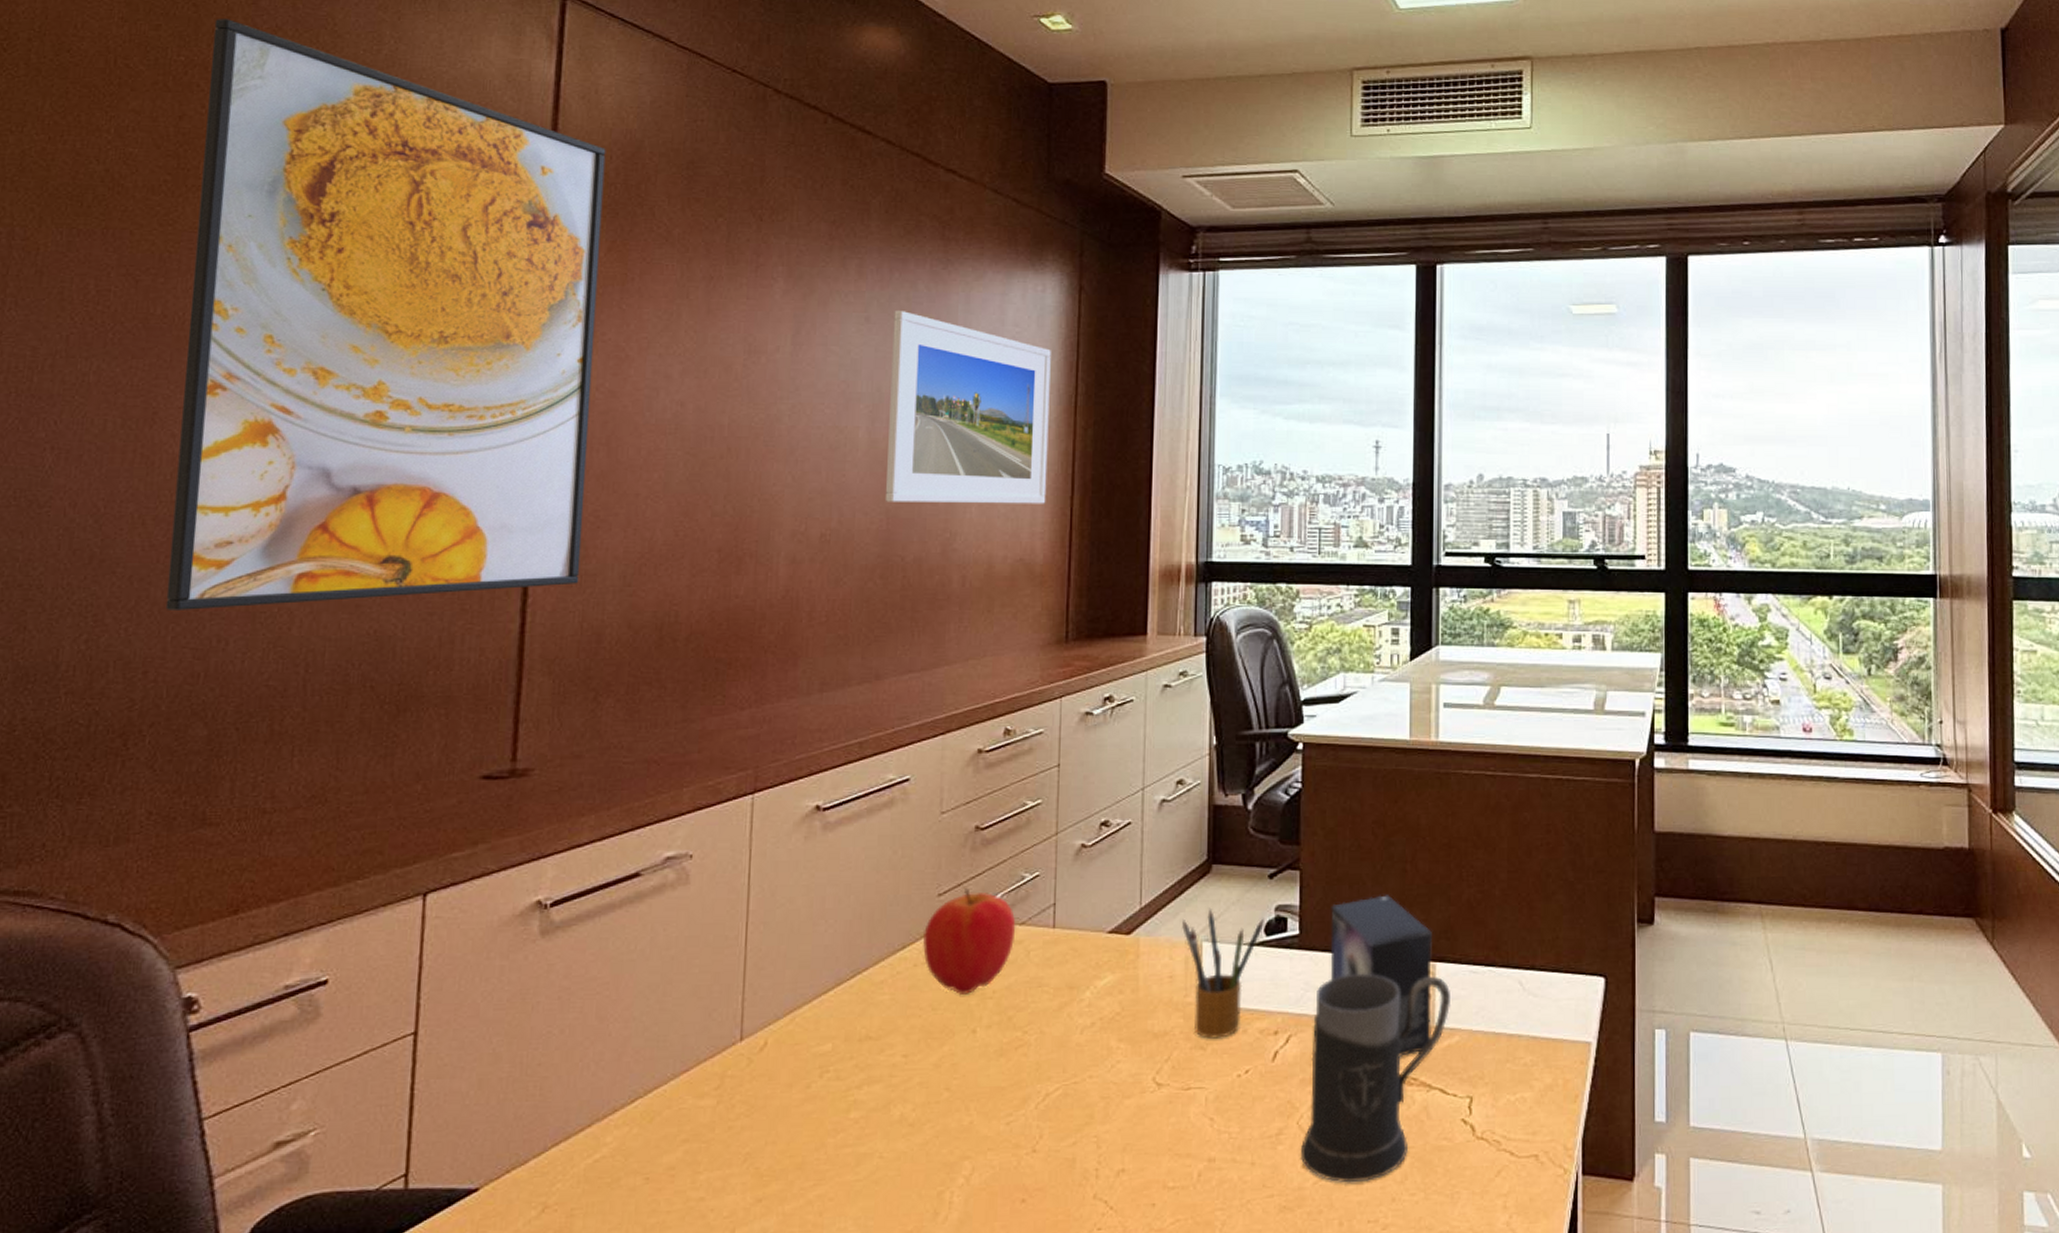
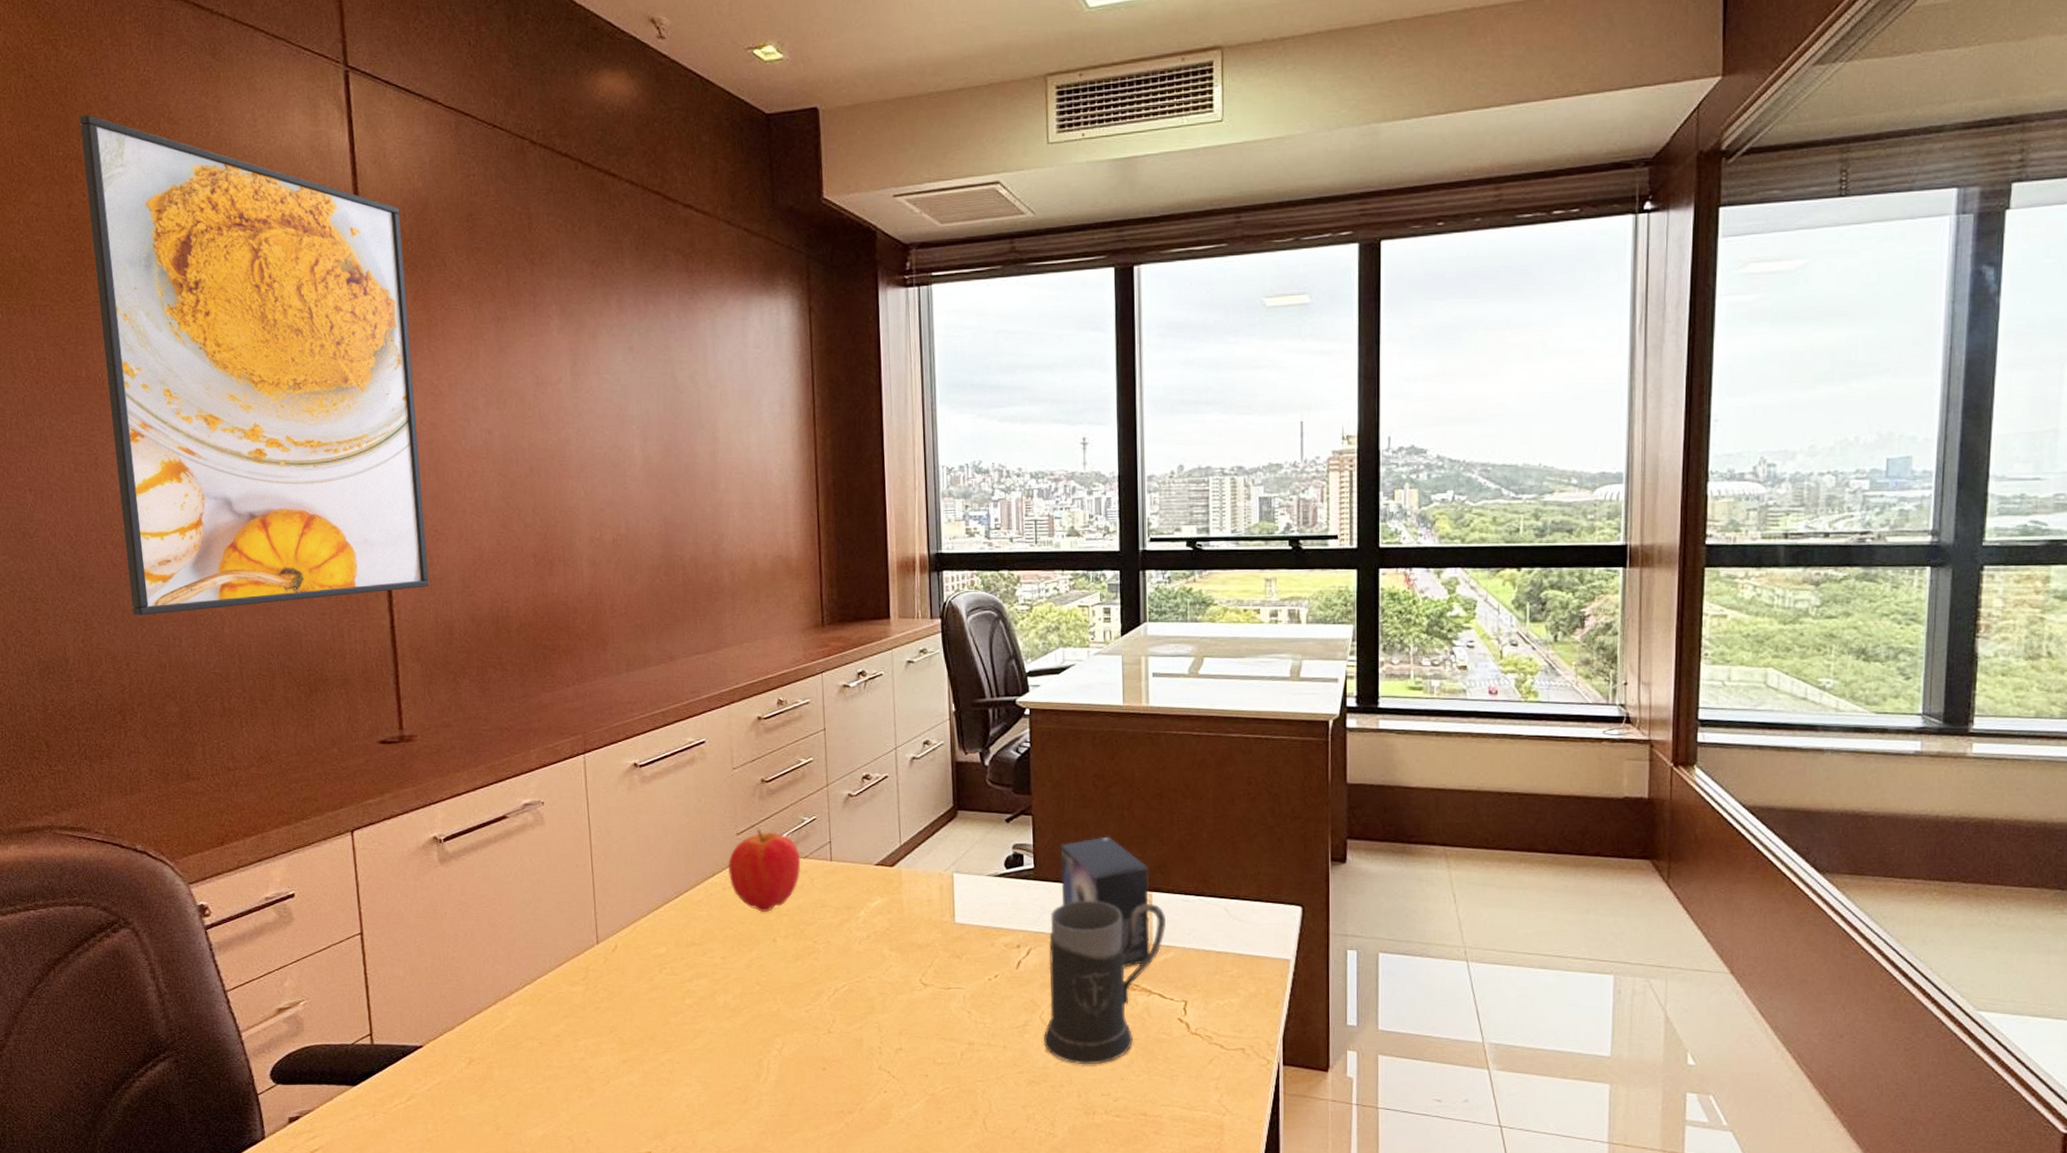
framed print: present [884,311,1051,504] -> none [652,339,796,510]
pencil box: present [1182,907,1266,1039] -> none [936,845,1005,950]

